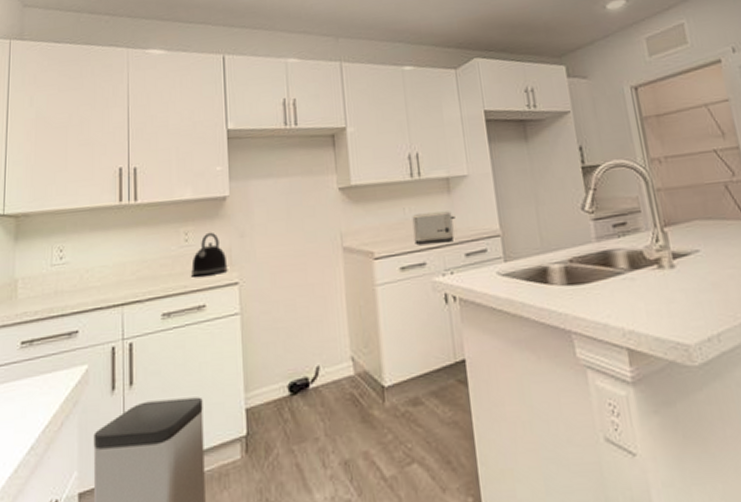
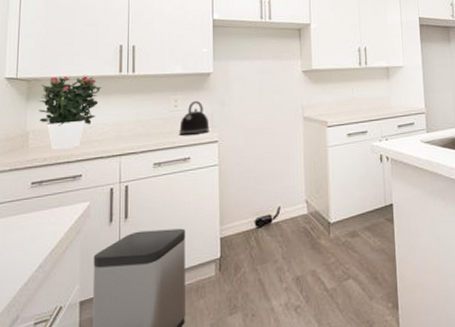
potted flower: none [27,206,99,300] -> present [38,74,102,150]
toaster: present [412,211,455,246] -> none [358,93,392,118]

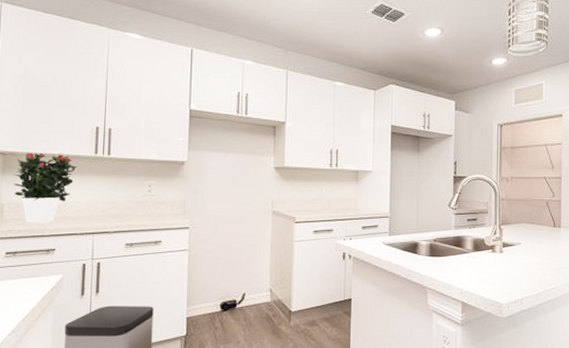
kettle: present [179,100,210,135] -> none [152,187,182,220]

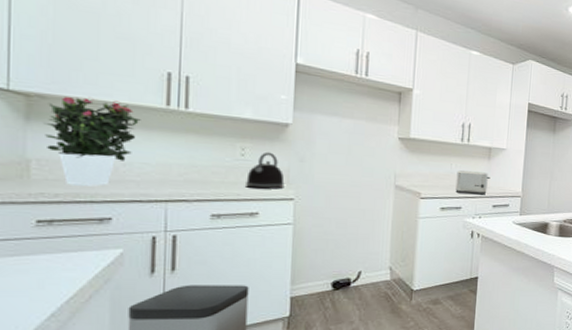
kettle: none [152,187,182,220] -> present [246,151,285,189]
toaster: none [326,194,359,217] -> present [455,170,491,195]

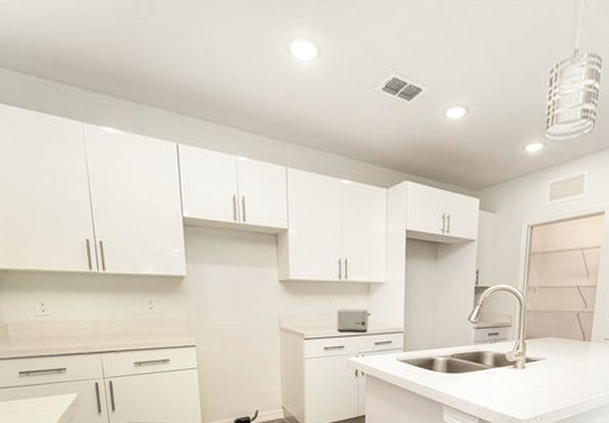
potted flower: present [44,96,141,187] -> none [10,267,73,343]
kettle: present [246,151,285,189] -> none [156,303,187,338]

